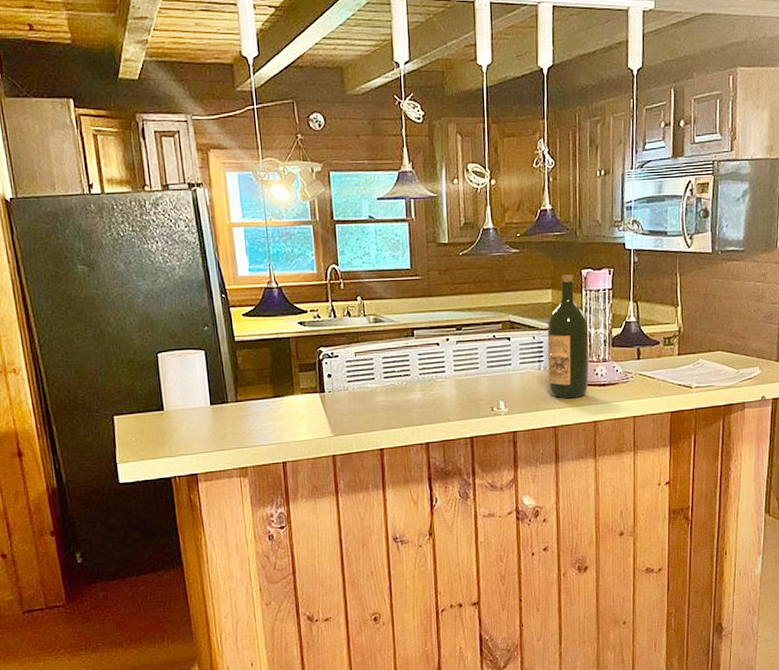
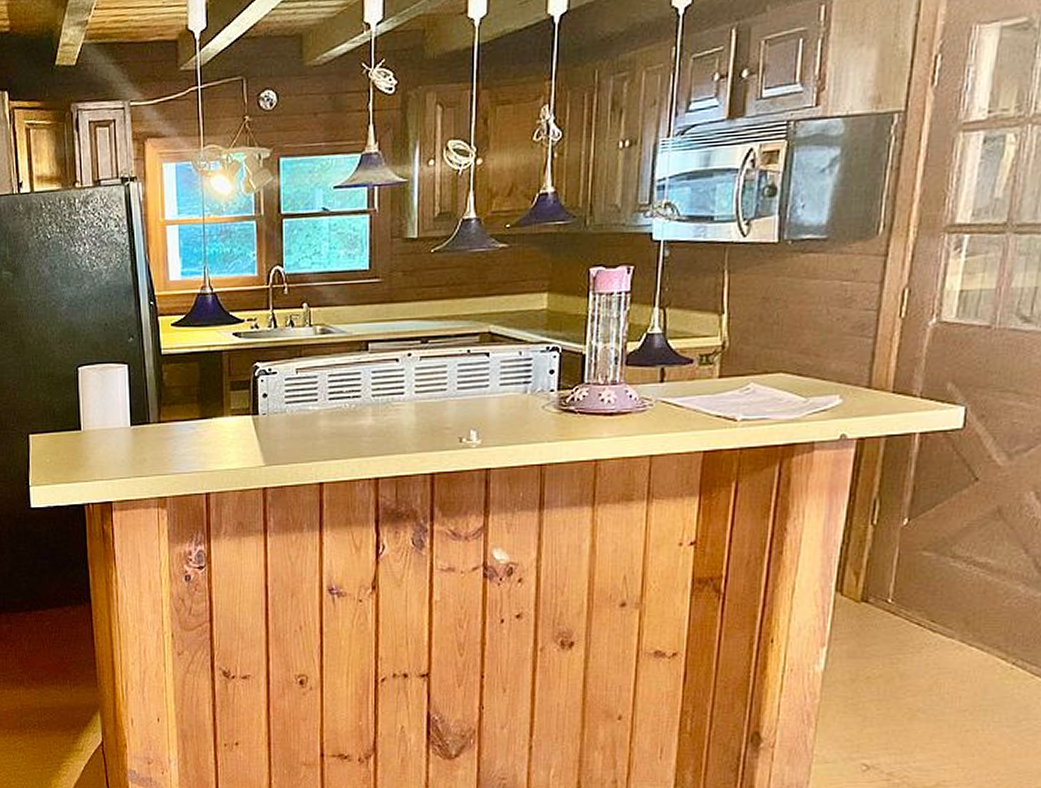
wine bottle: present [547,275,589,398] -> none [537,274,595,429]

